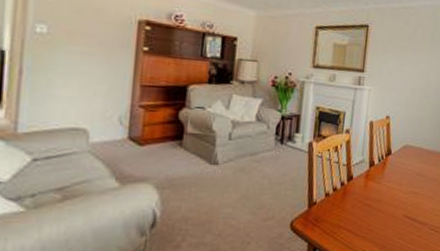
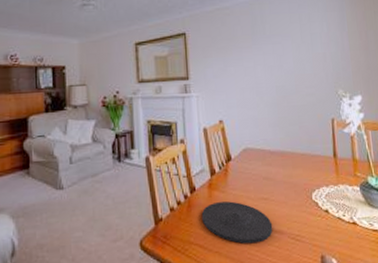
plate: none [354,192,418,232] -> present [201,201,273,244]

